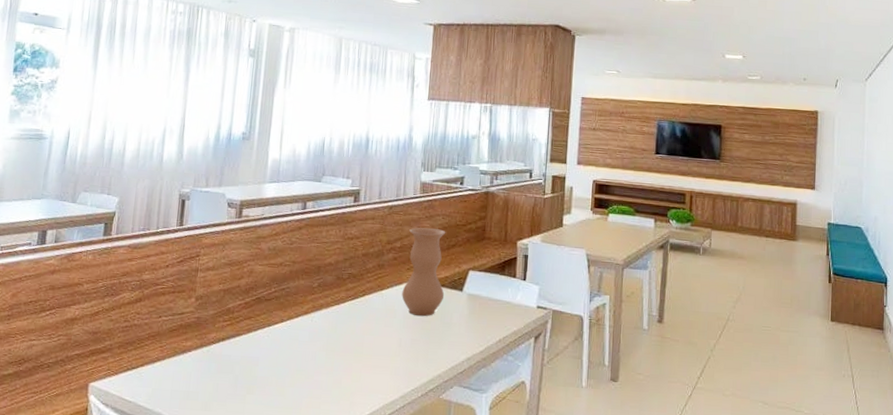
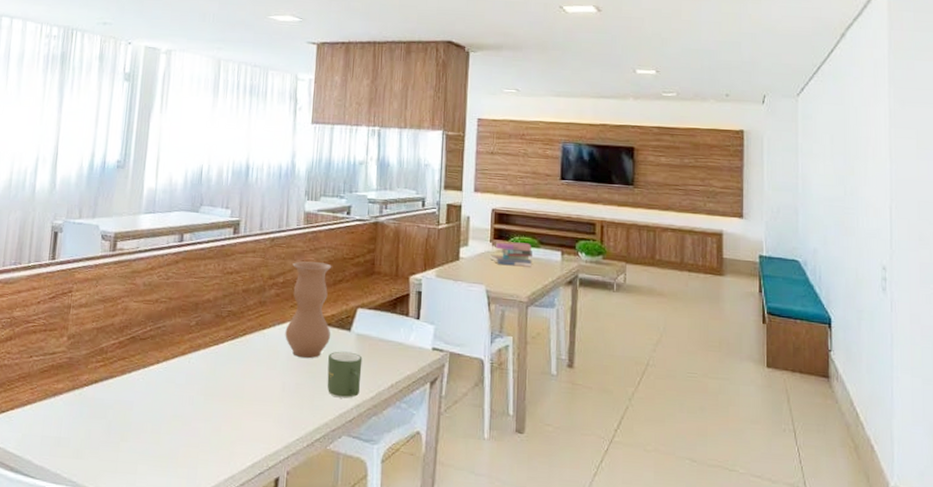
mug: none [440,309,473,353] -> present [327,351,363,399]
books: none [590,209,629,233] -> present [489,241,532,267]

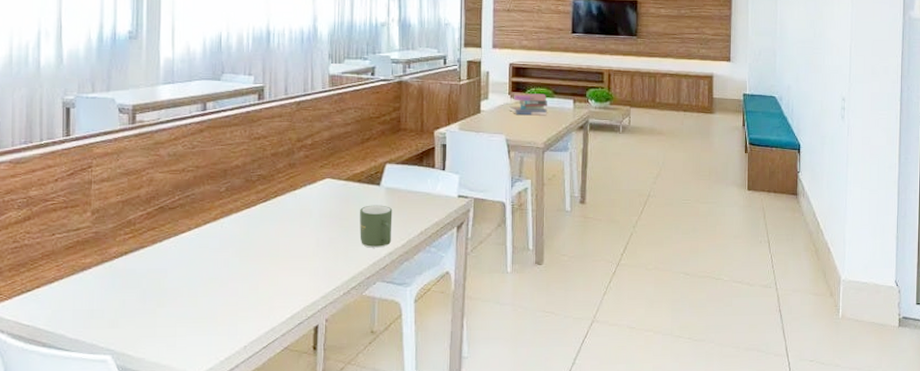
vase: present [285,261,332,358] -> none [316,123,362,213]

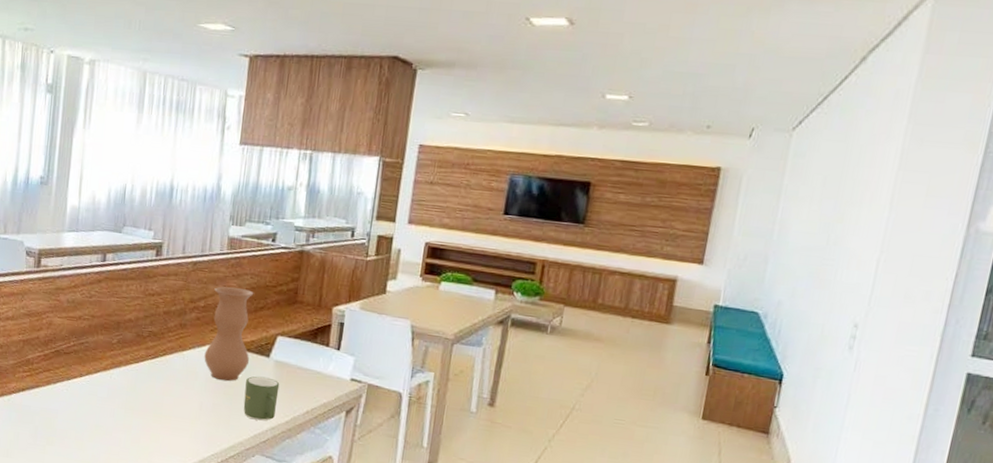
vase: none [316,123,362,213] -> present [204,286,254,381]
books: present [508,93,547,116] -> none [417,276,464,305]

